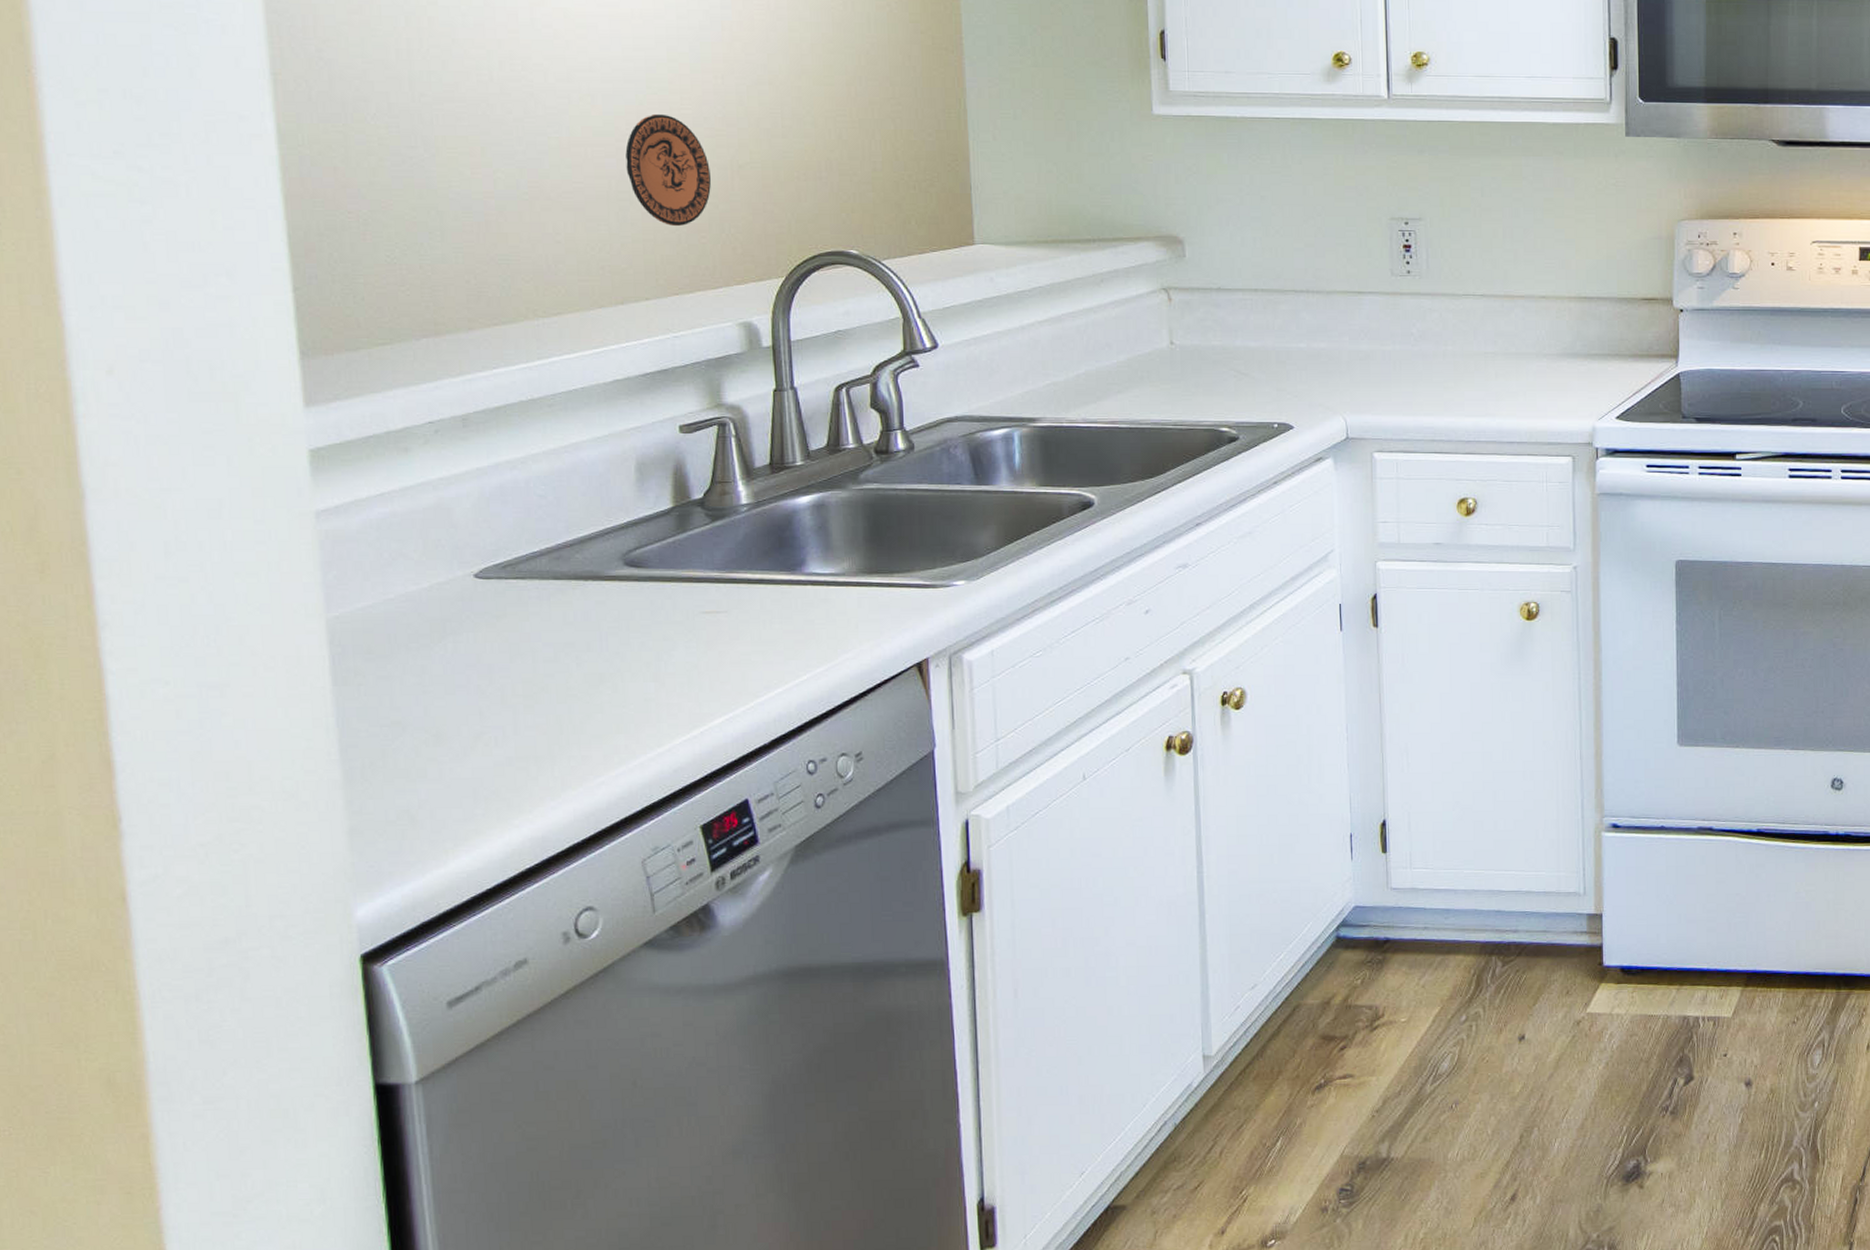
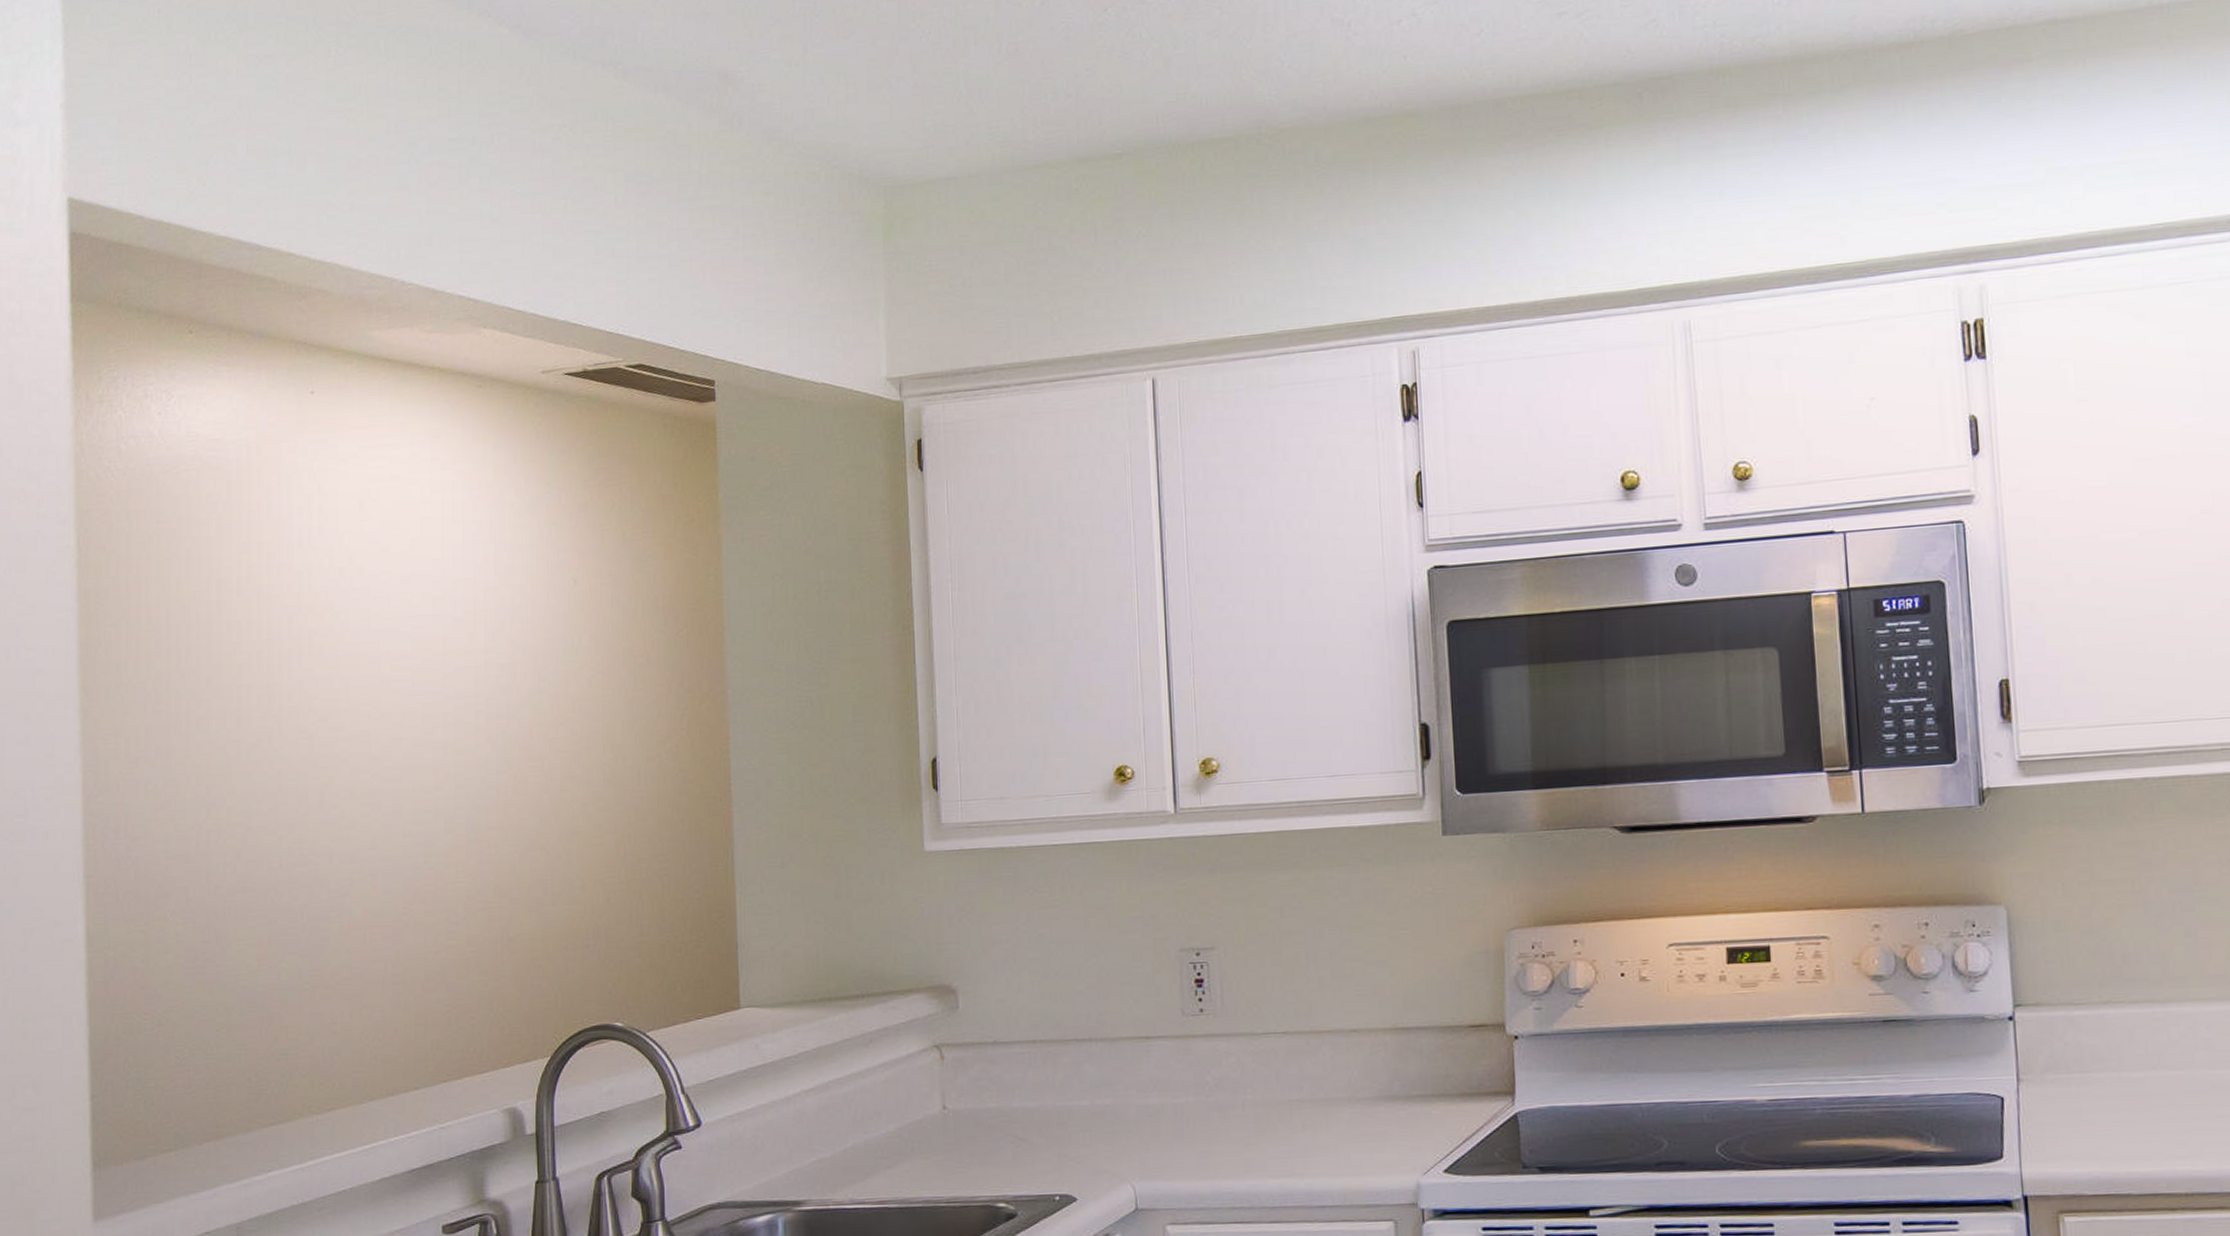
decorative plate: present [625,113,711,227] -> none [402,889,481,1009]

